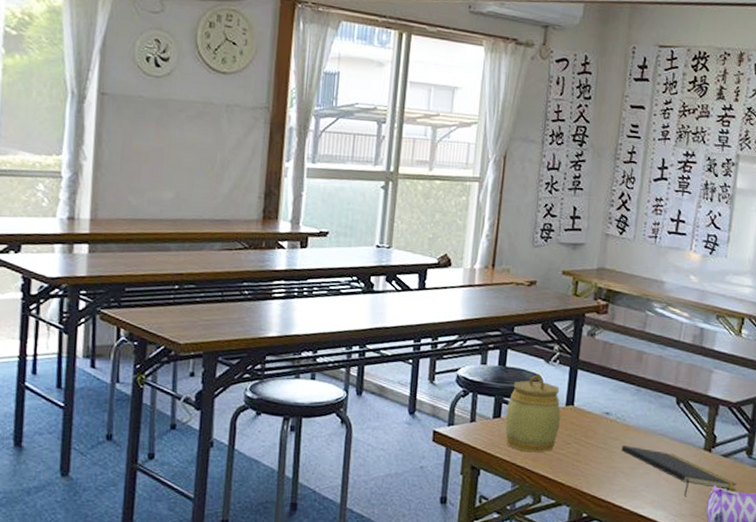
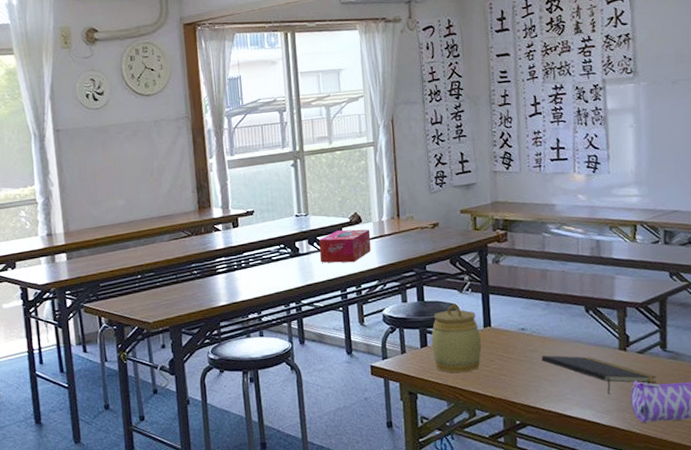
tissue box: none [397,270,459,311] -> present [319,229,371,263]

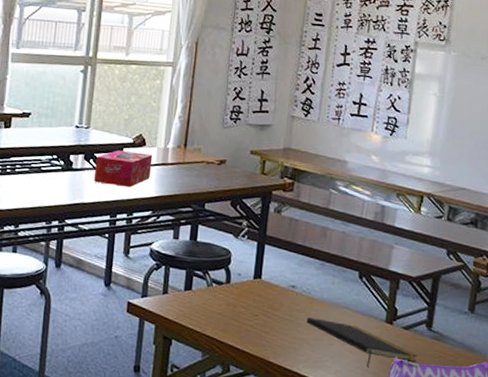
jar: present [431,303,482,373] -> none [196,248,249,324]

